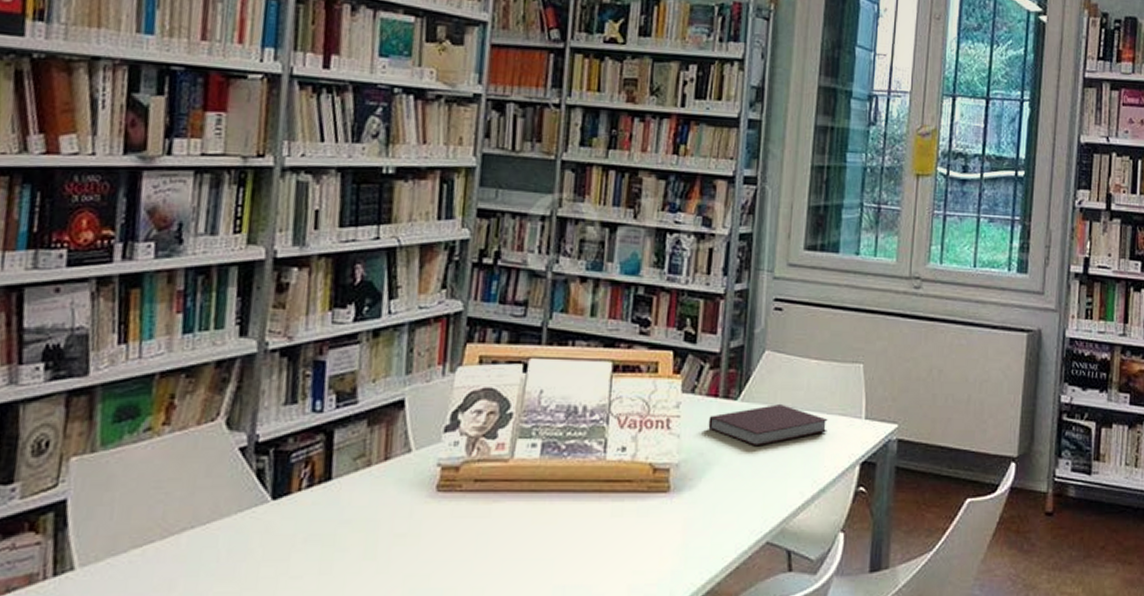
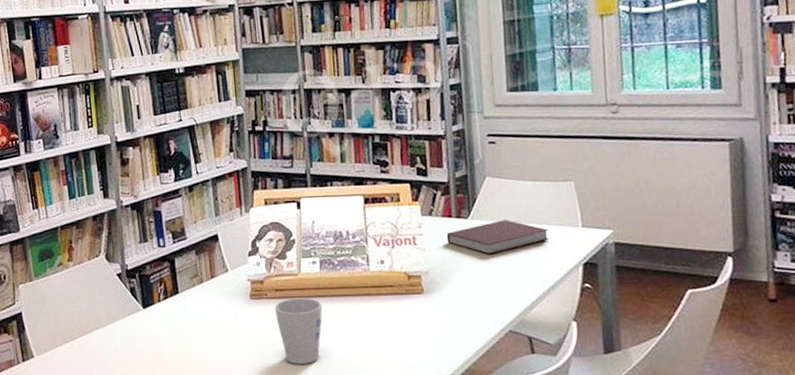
mug: none [468,491,536,583] -> present [274,297,323,364]

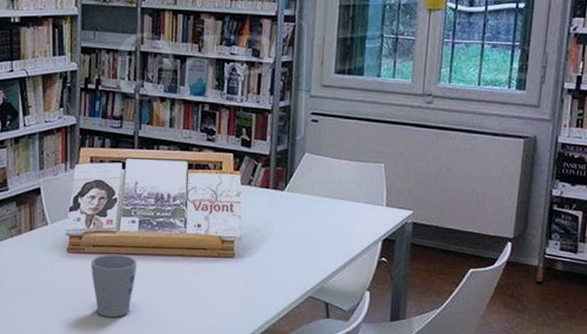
notebook: present [446,220,549,255] -> none [262,194,356,226]

